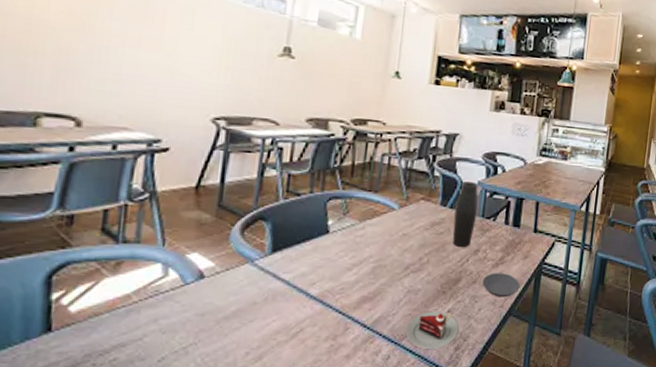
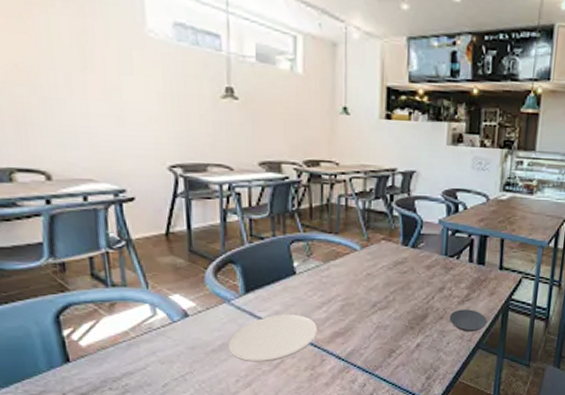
plate: none [243,277,345,331] -> present [228,314,317,362]
cake slice: present [406,311,458,349] -> none [379,345,428,378]
vase: present [452,181,479,247] -> none [416,220,441,285]

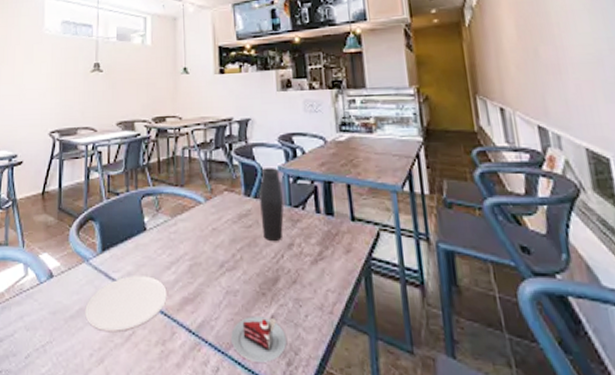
cake slice: none [379,345,428,378] -> present [231,316,286,362]
vase: none [416,220,441,285] -> present [259,168,284,241]
saucer: present [449,309,488,332] -> none [303,271,349,302]

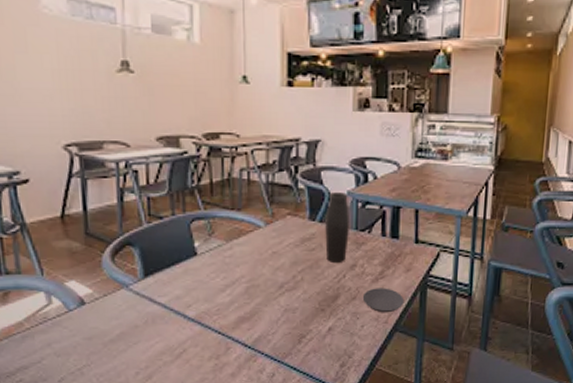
plate: present [85,276,167,333] -> none [127,299,221,352]
cake slice: present [231,316,286,362] -> none [288,329,341,366]
saucer: none [303,271,349,302] -> present [362,288,405,313]

